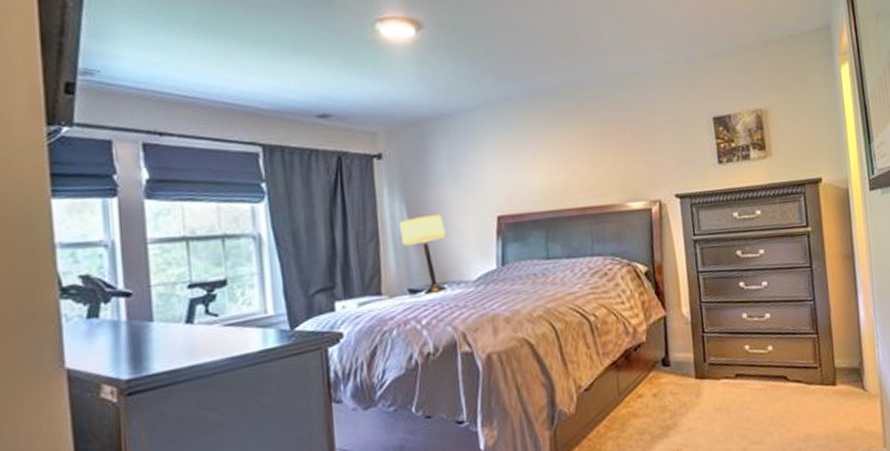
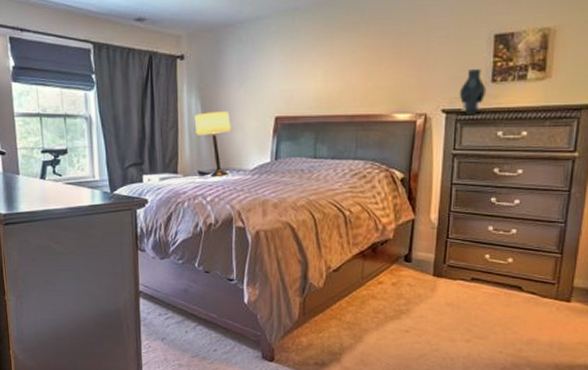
vase: none [689,151,716,199] -> present [459,69,487,116]

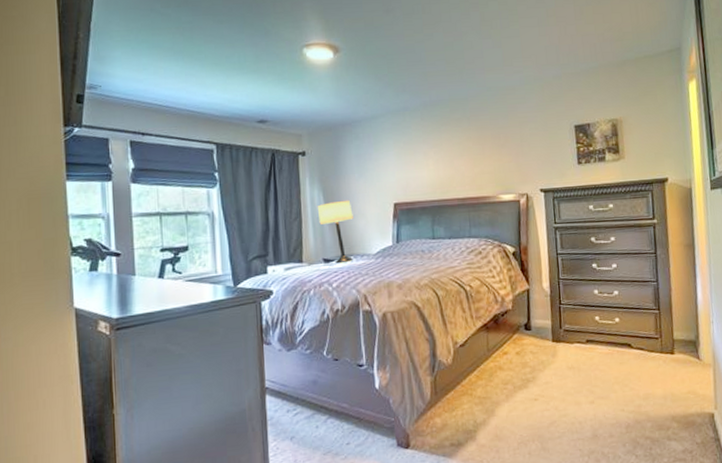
vase: present [459,69,487,116] -> none [552,154,575,193]

